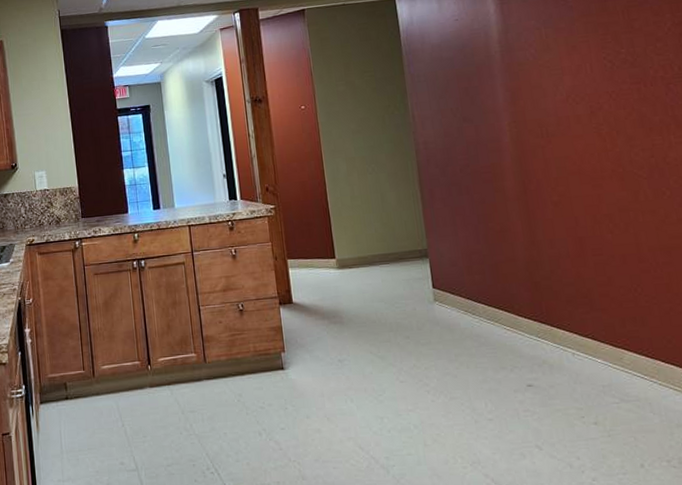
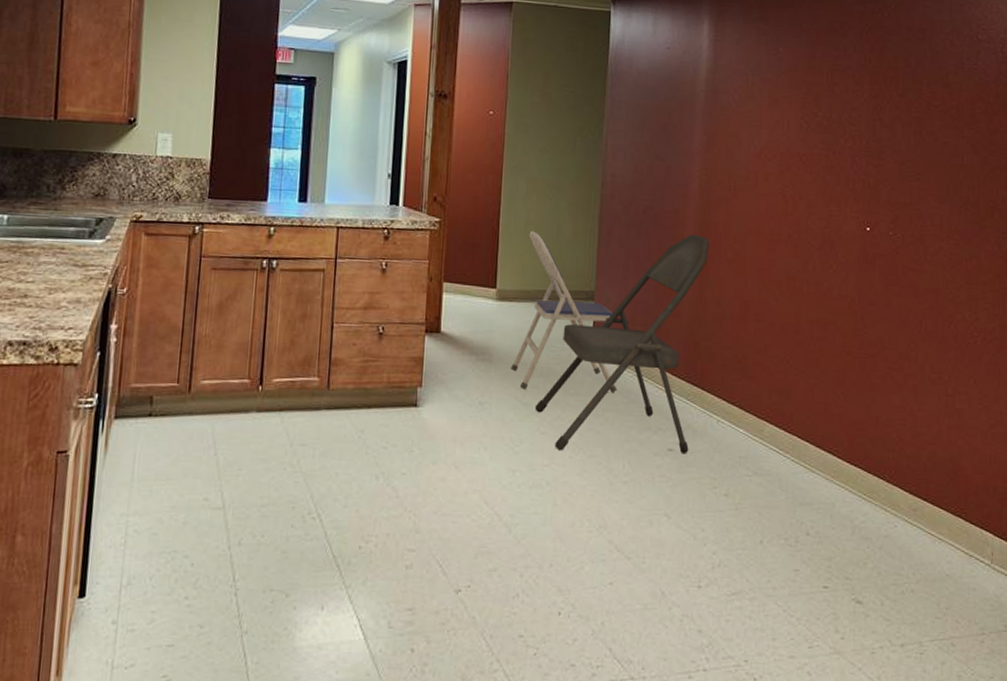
folding chair: none [356,203,466,345] -> present [511,231,617,394]
folding chair: none [390,183,549,396] -> present [535,234,710,455]

